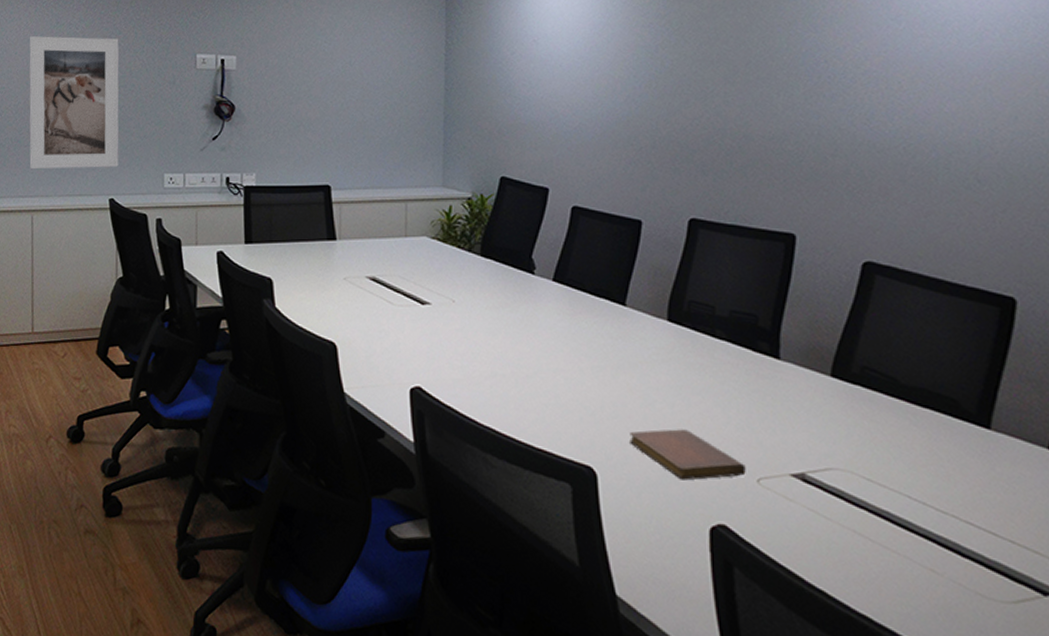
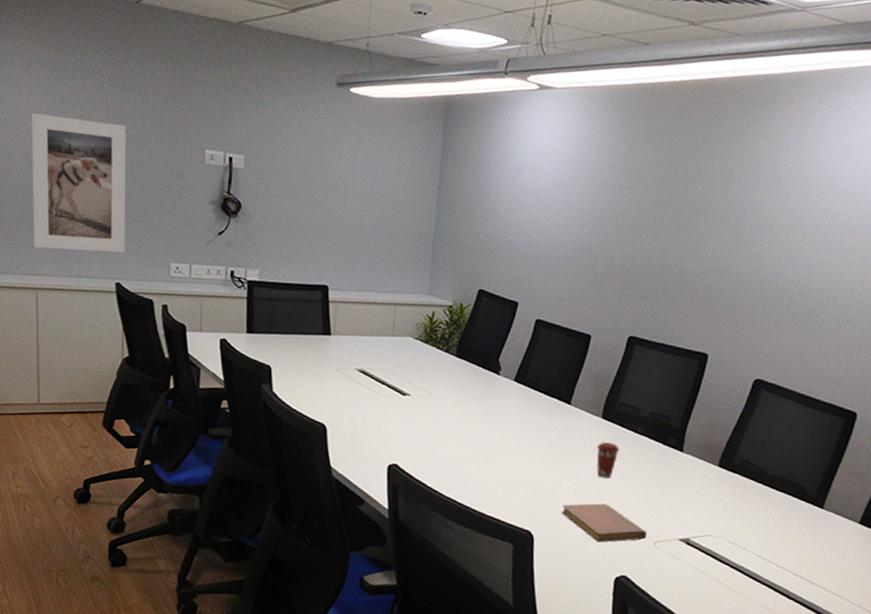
coffee cup: none [664,350,695,396] -> present [596,442,620,478]

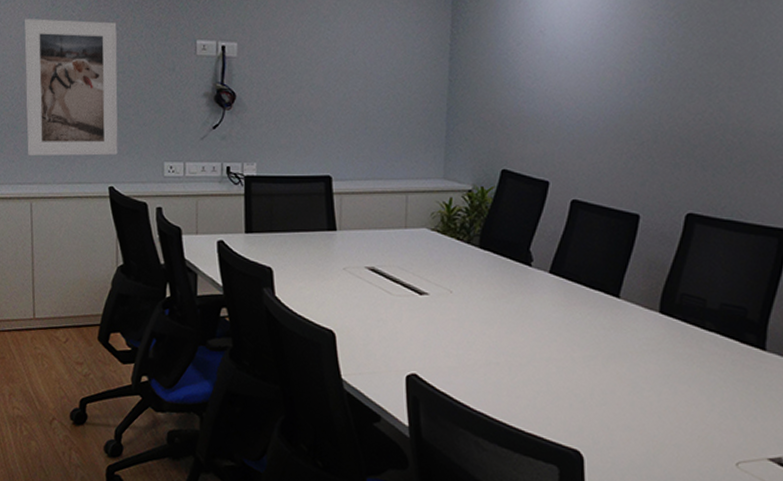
notebook: present [562,503,647,543] -> none [617,415,726,464]
coffee cup: present [596,442,620,478] -> none [654,341,684,385]

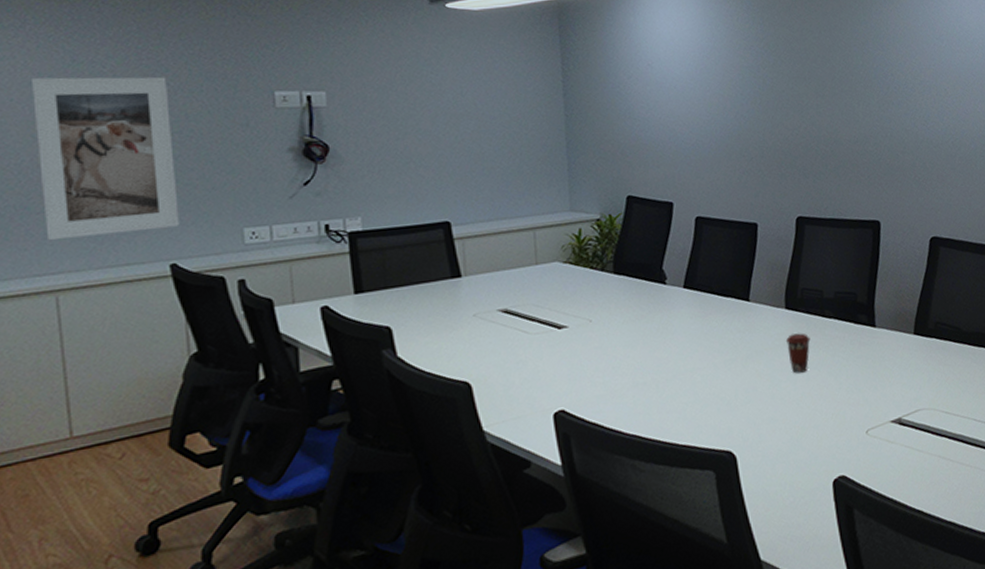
coffee cup: none [654,341,684,385] -> present [785,333,811,373]

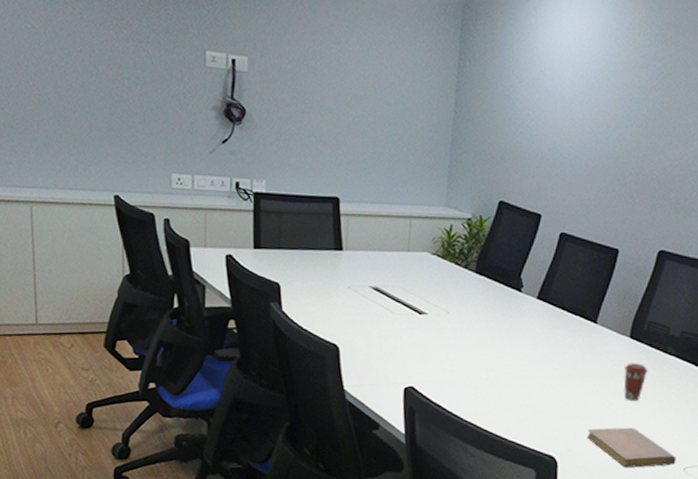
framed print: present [32,76,180,240] -> none [20,12,124,163]
notebook: none [761,400,857,446] -> present [587,427,676,468]

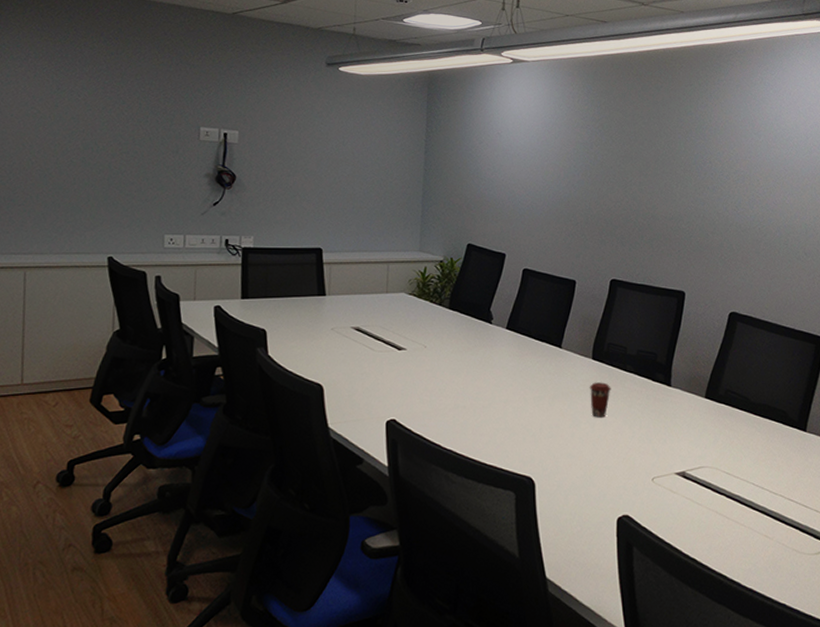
notebook: present [587,427,676,468] -> none [561,443,644,483]

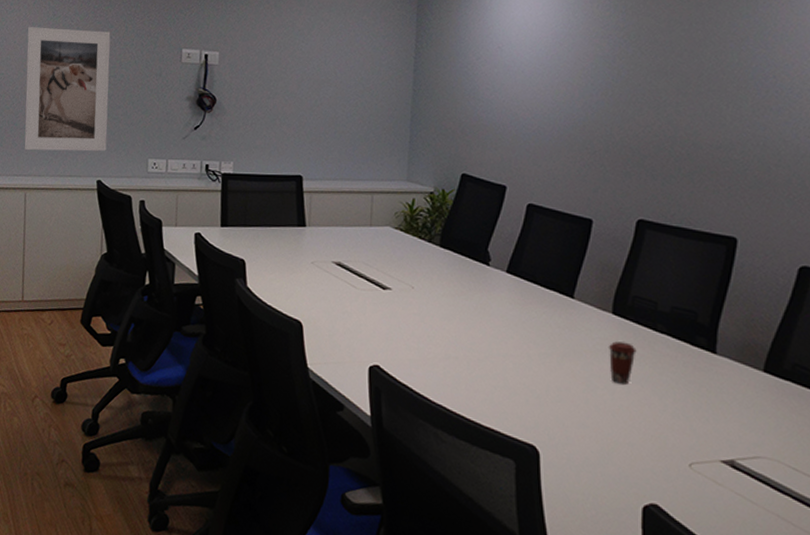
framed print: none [23,100,123,228] -> present [24,27,111,152]

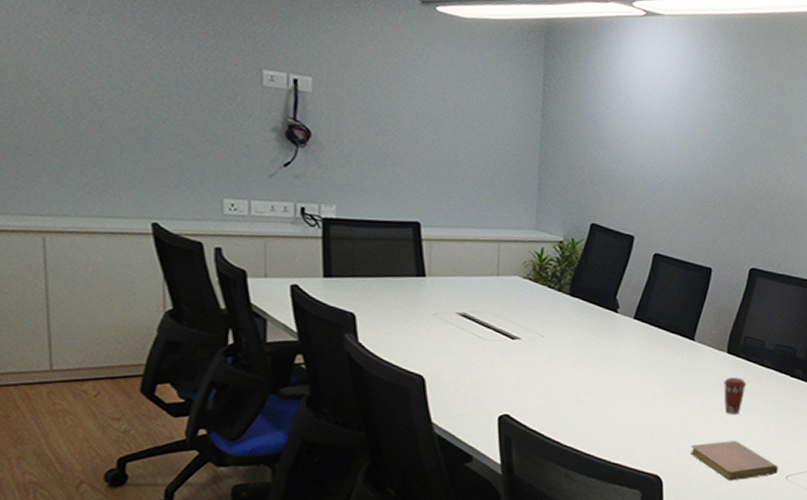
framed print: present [24,27,111,152] -> none [29,21,163,188]
notebook: none [571,414,679,462] -> present [691,441,778,481]

